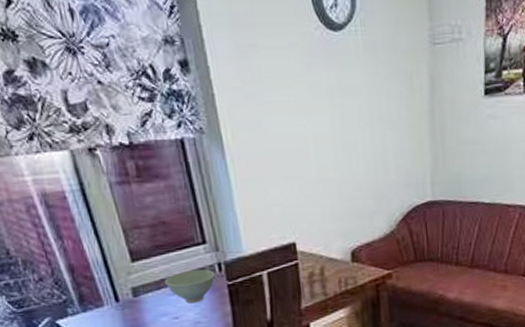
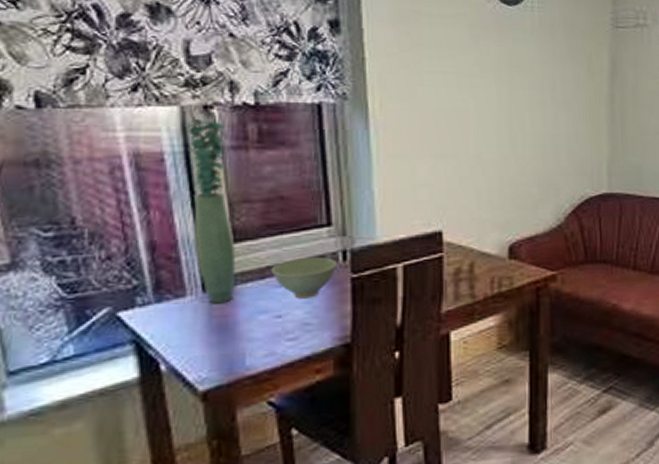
vase: none [78,153,140,311] -> present [186,110,236,304]

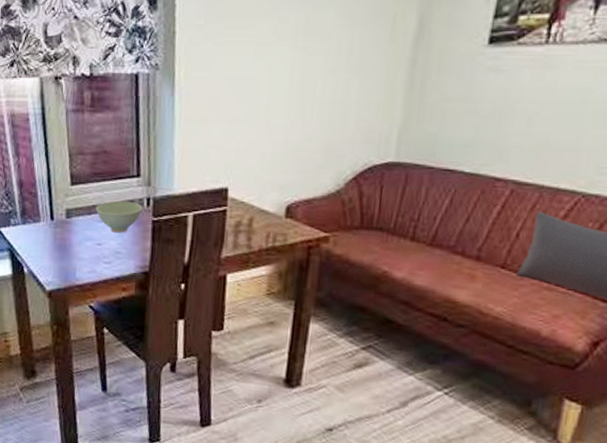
vase: present [186,110,236,304] -> none [43,81,73,230]

